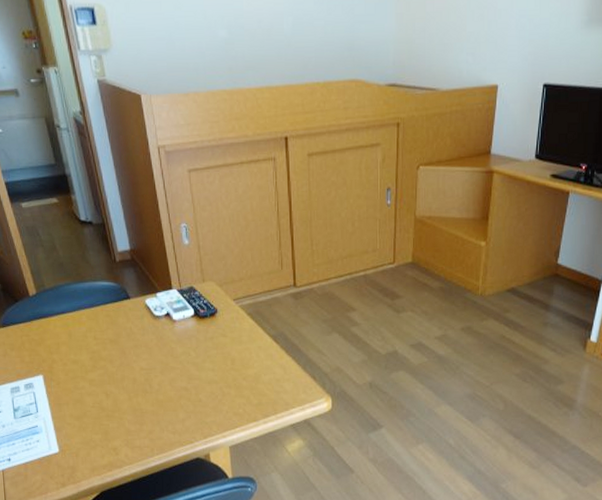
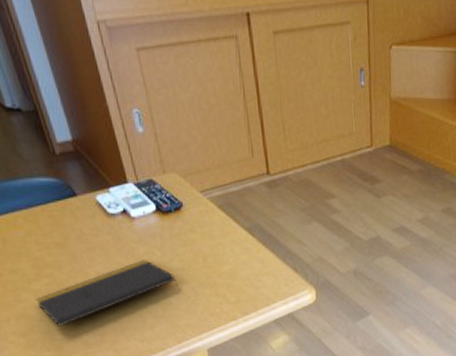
notepad: none [90,359,210,414] -> present [36,259,180,328]

